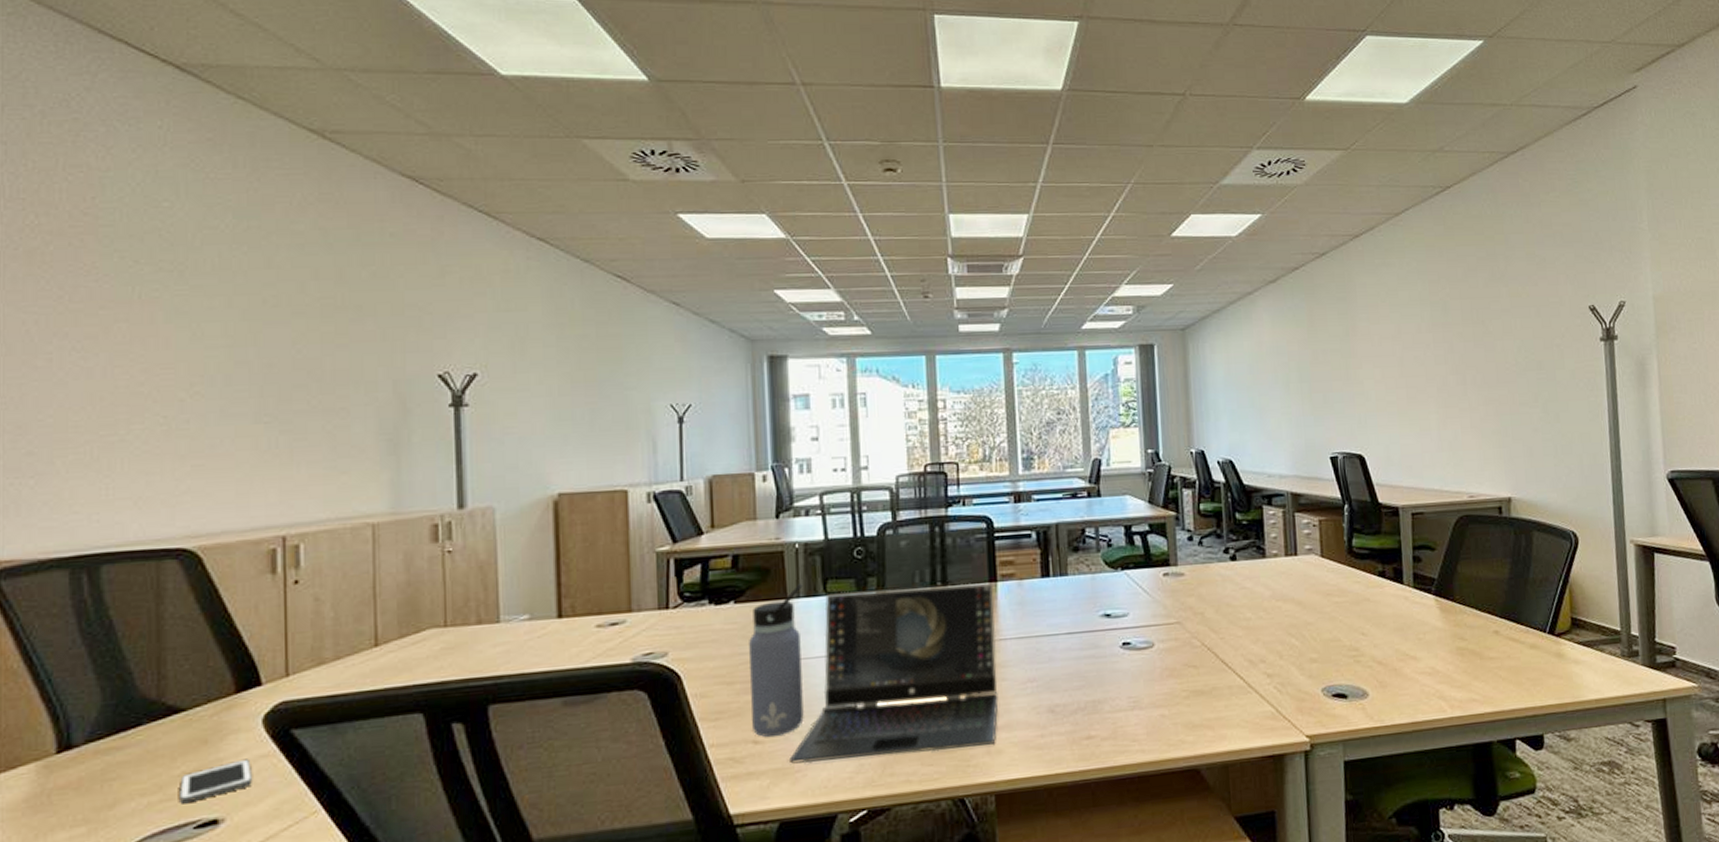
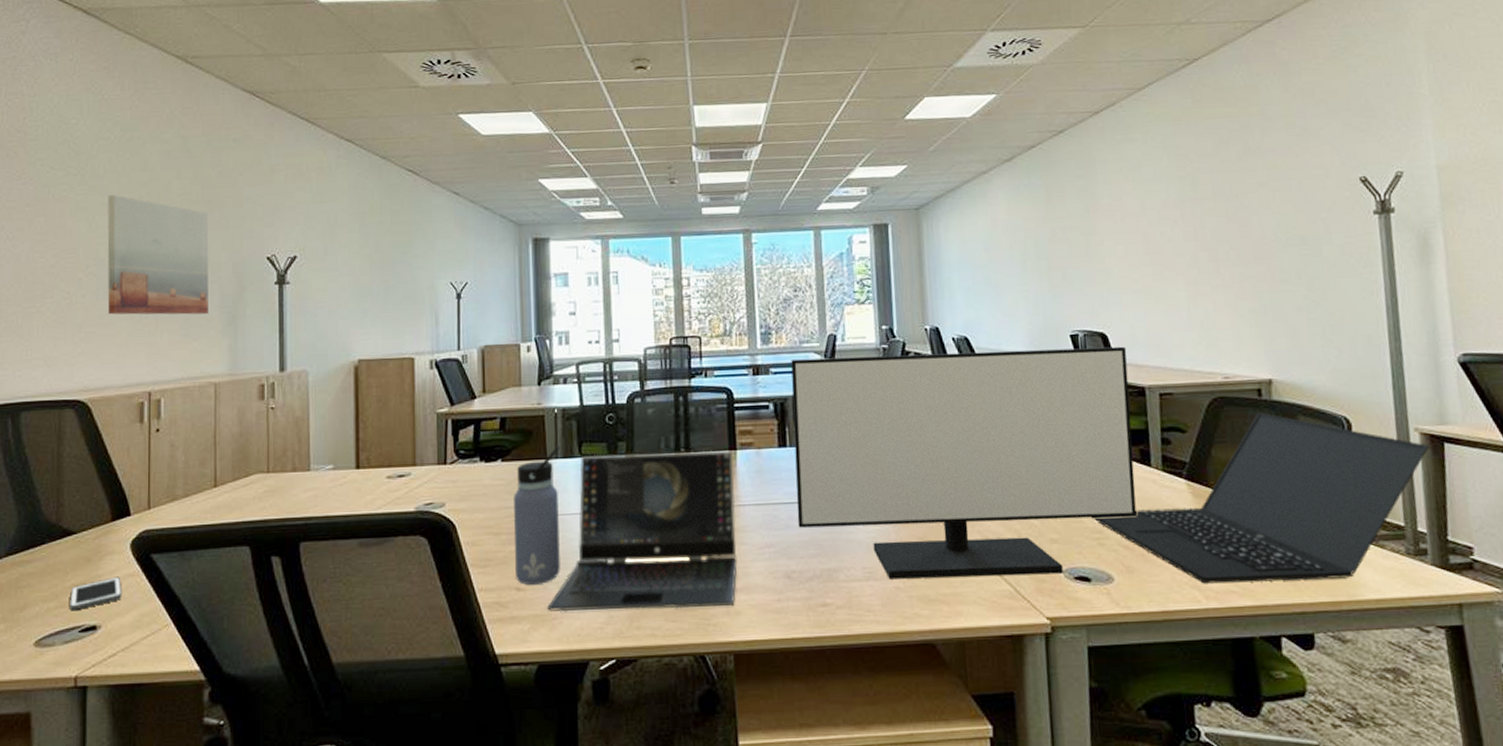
wall art: none [218,296,361,444] -> present [107,194,209,315]
monitor: none [1054,467,1390,708] -> present [791,346,1137,579]
laptop: none [1349,529,1642,694] -> present [1092,412,1429,584]

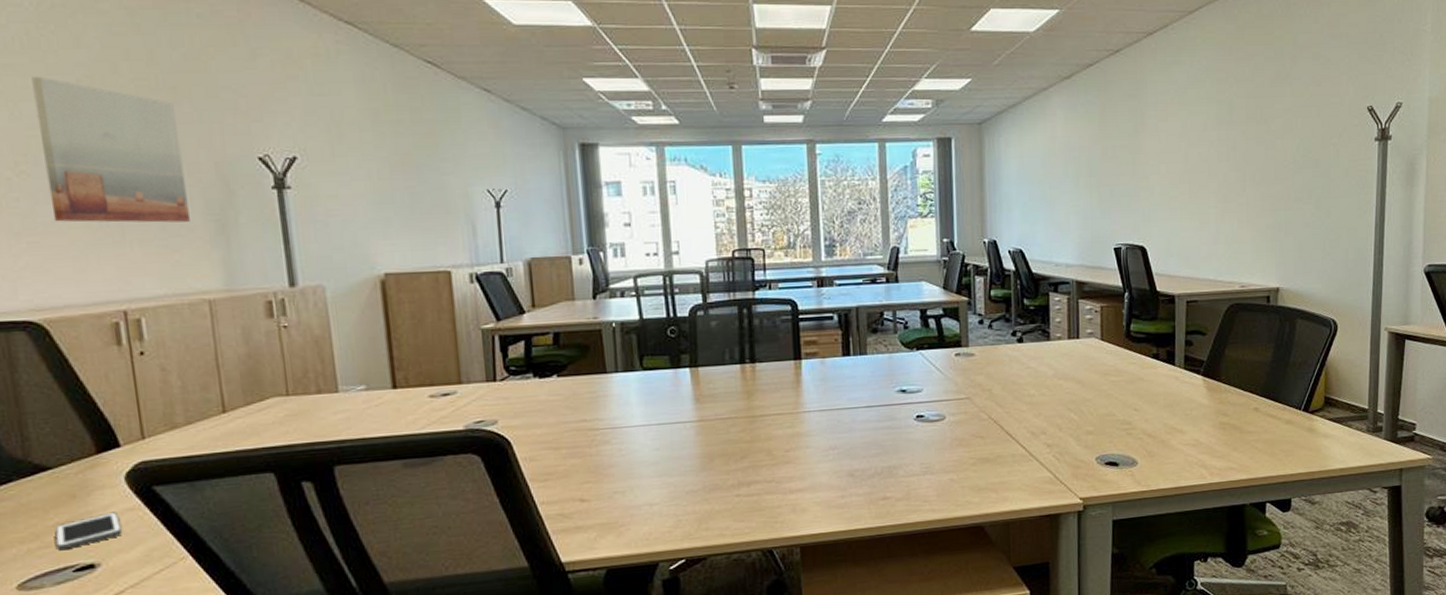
water bottle: present [514,446,561,585] -> none [572,360,626,496]
laptop: present [547,450,738,612] -> none [614,360,803,519]
monitor: present [791,346,1137,579] -> none [855,258,1162,473]
laptop: present [1092,412,1429,584] -> none [1123,316,1394,463]

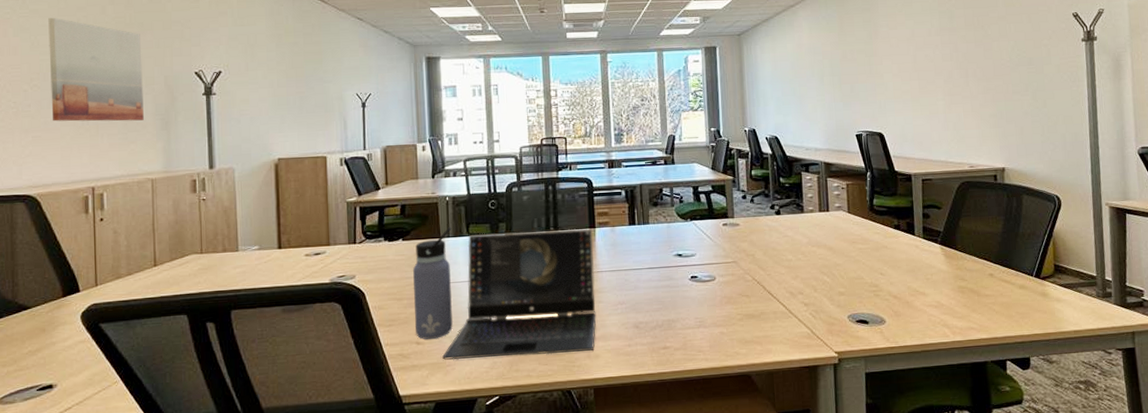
cell phone: present [54,511,123,551] -> none [27,343,75,373]
water bottle: none [572,360,626,496] -> present [413,227,453,339]
laptop: none [614,360,803,519] -> present [442,228,596,360]

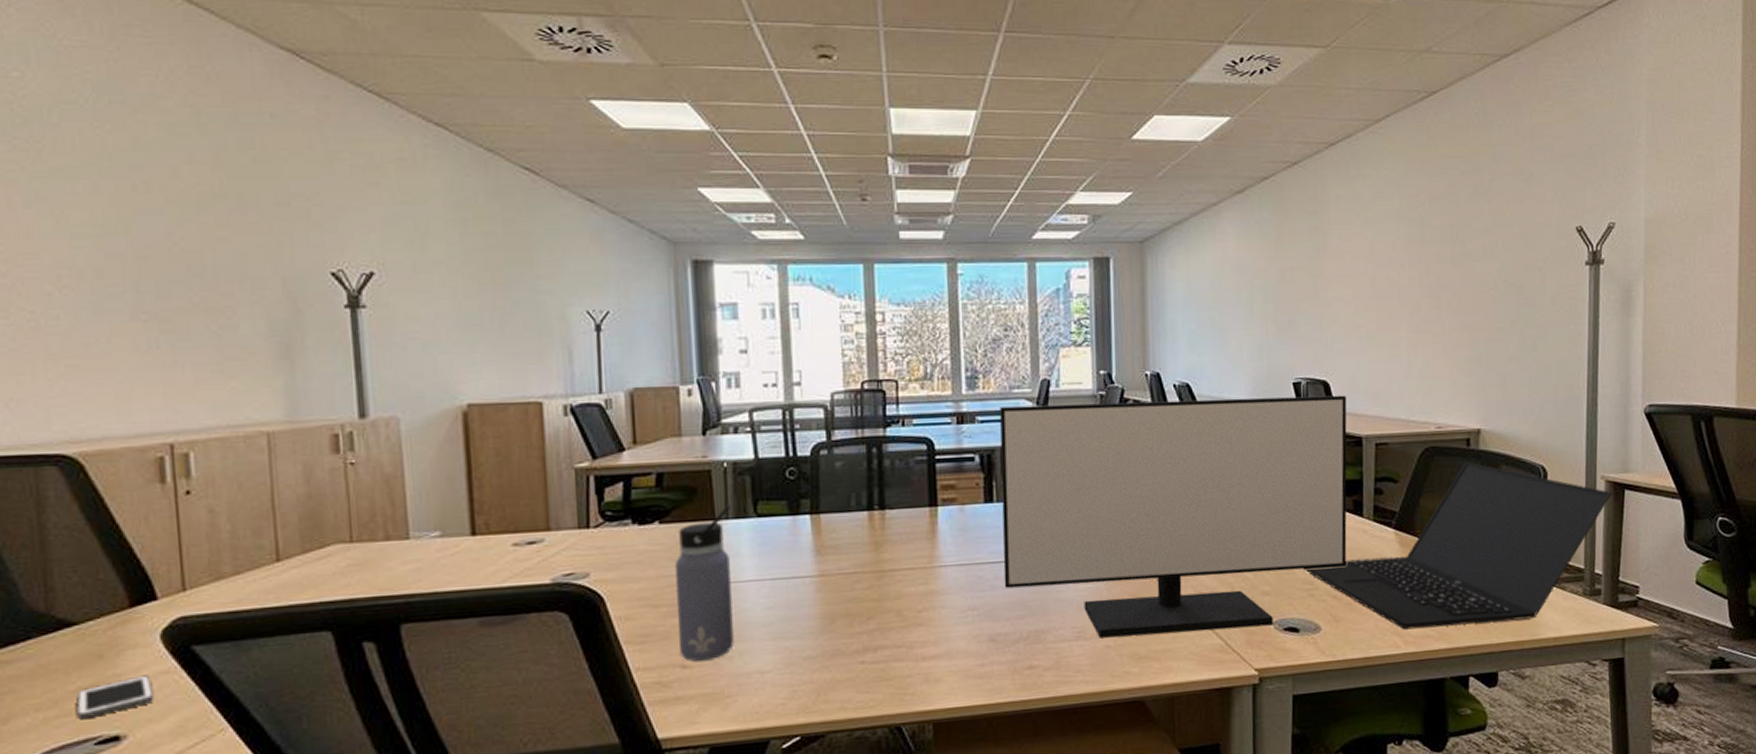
cell phone: none [27,343,75,373] -> present [76,675,155,720]
wall art: present [48,17,144,122] -> none [82,180,250,345]
laptop: present [442,228,596,360] -> none [719,507,938,689]
monitor: none [639,143,903,327] -> present [1000,395,1347,638]
laptop: none [870,193,1116,323] -> present [1304,462,1612,630]

